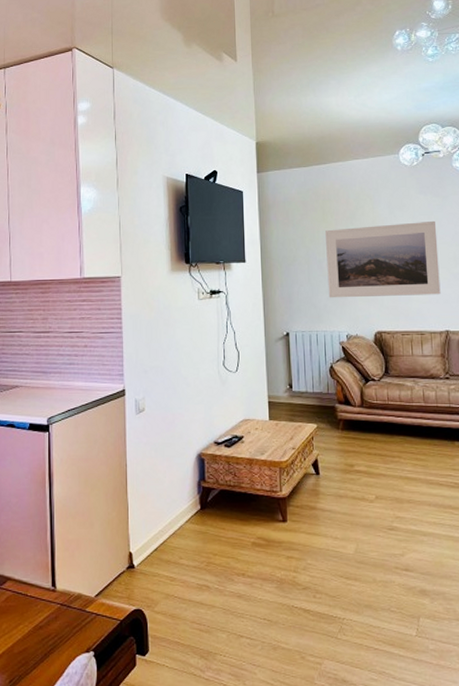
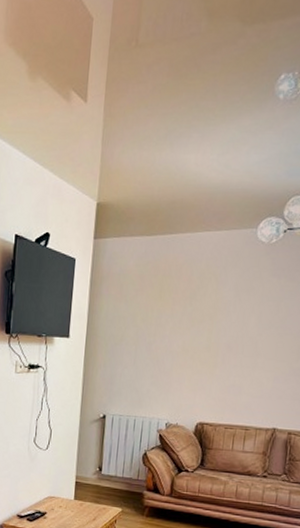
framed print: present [325,220,441,298] -> none [153,308,285,390]

